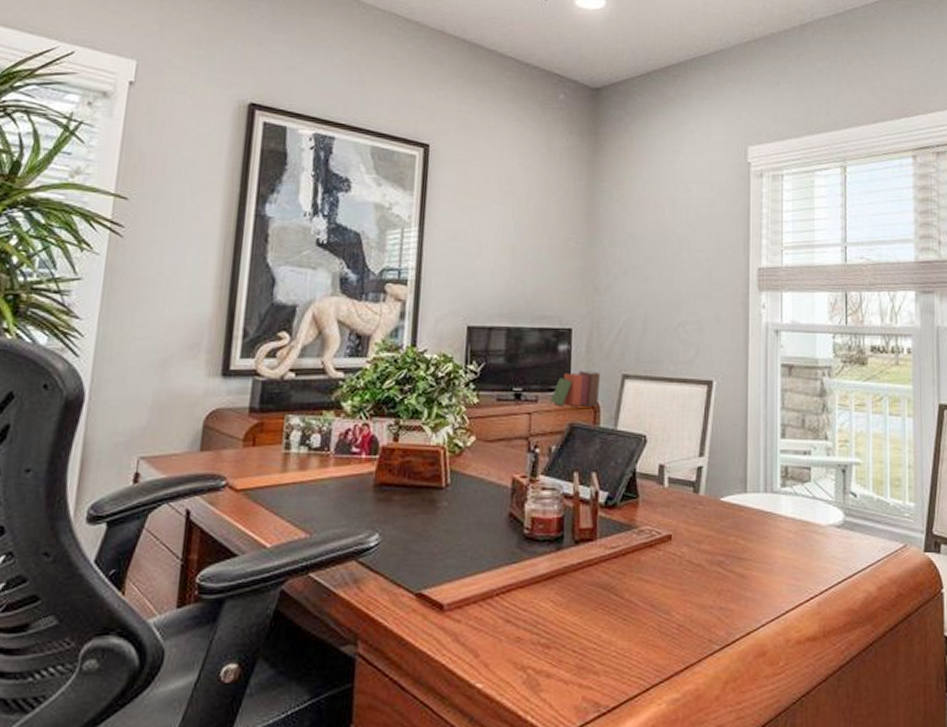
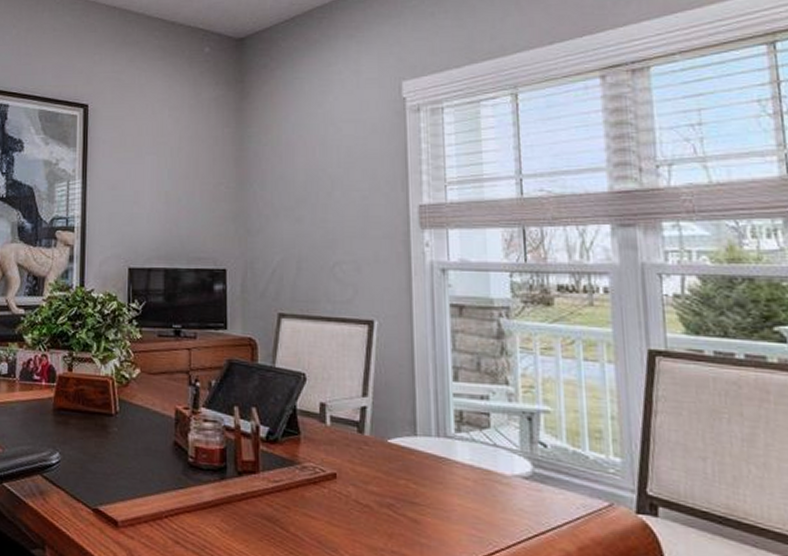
books: present [549,370,601,407] -> none [207,309,257,344]

